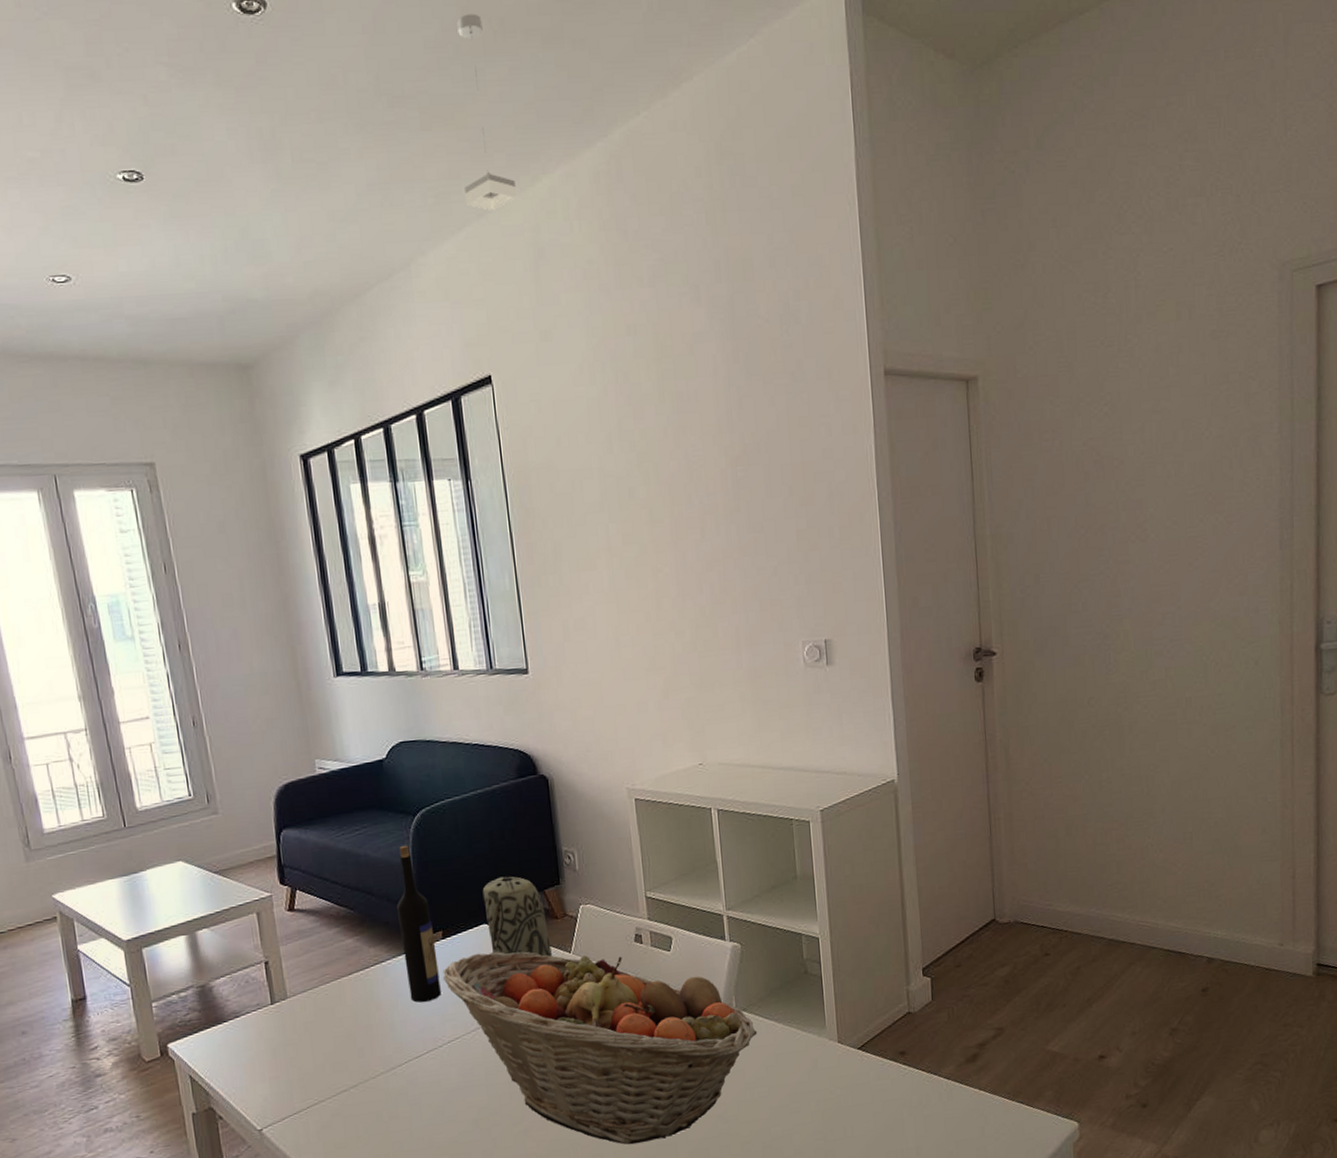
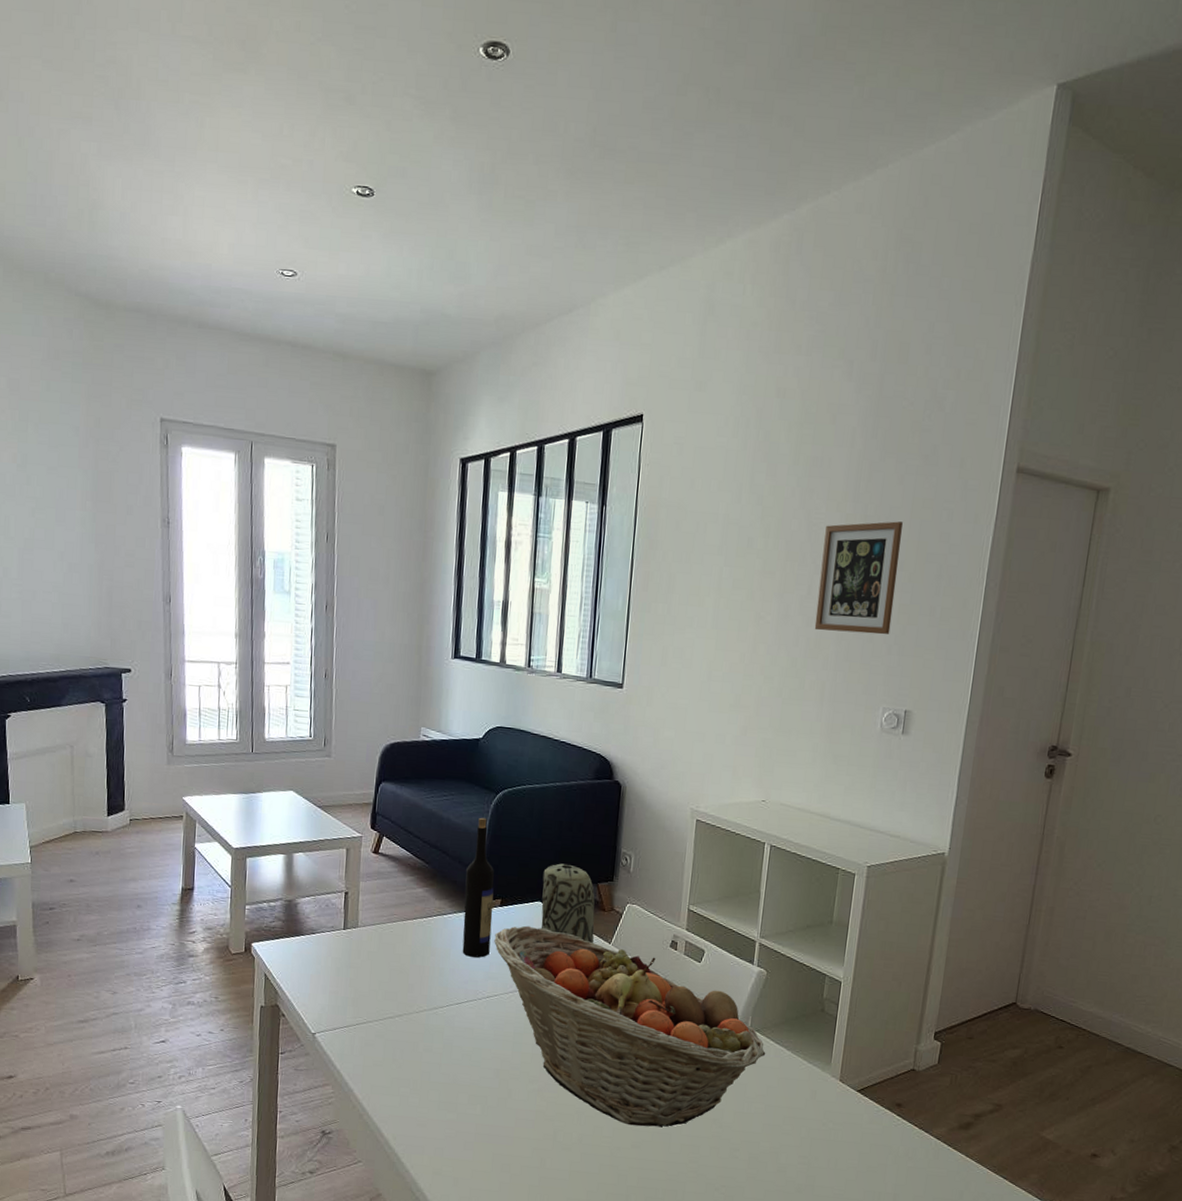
pendant lamp: present [457,13,517,211] -> none [652,81,701,265]
picture frame: none [705,445,793,574] -> present [814,521,903,635]

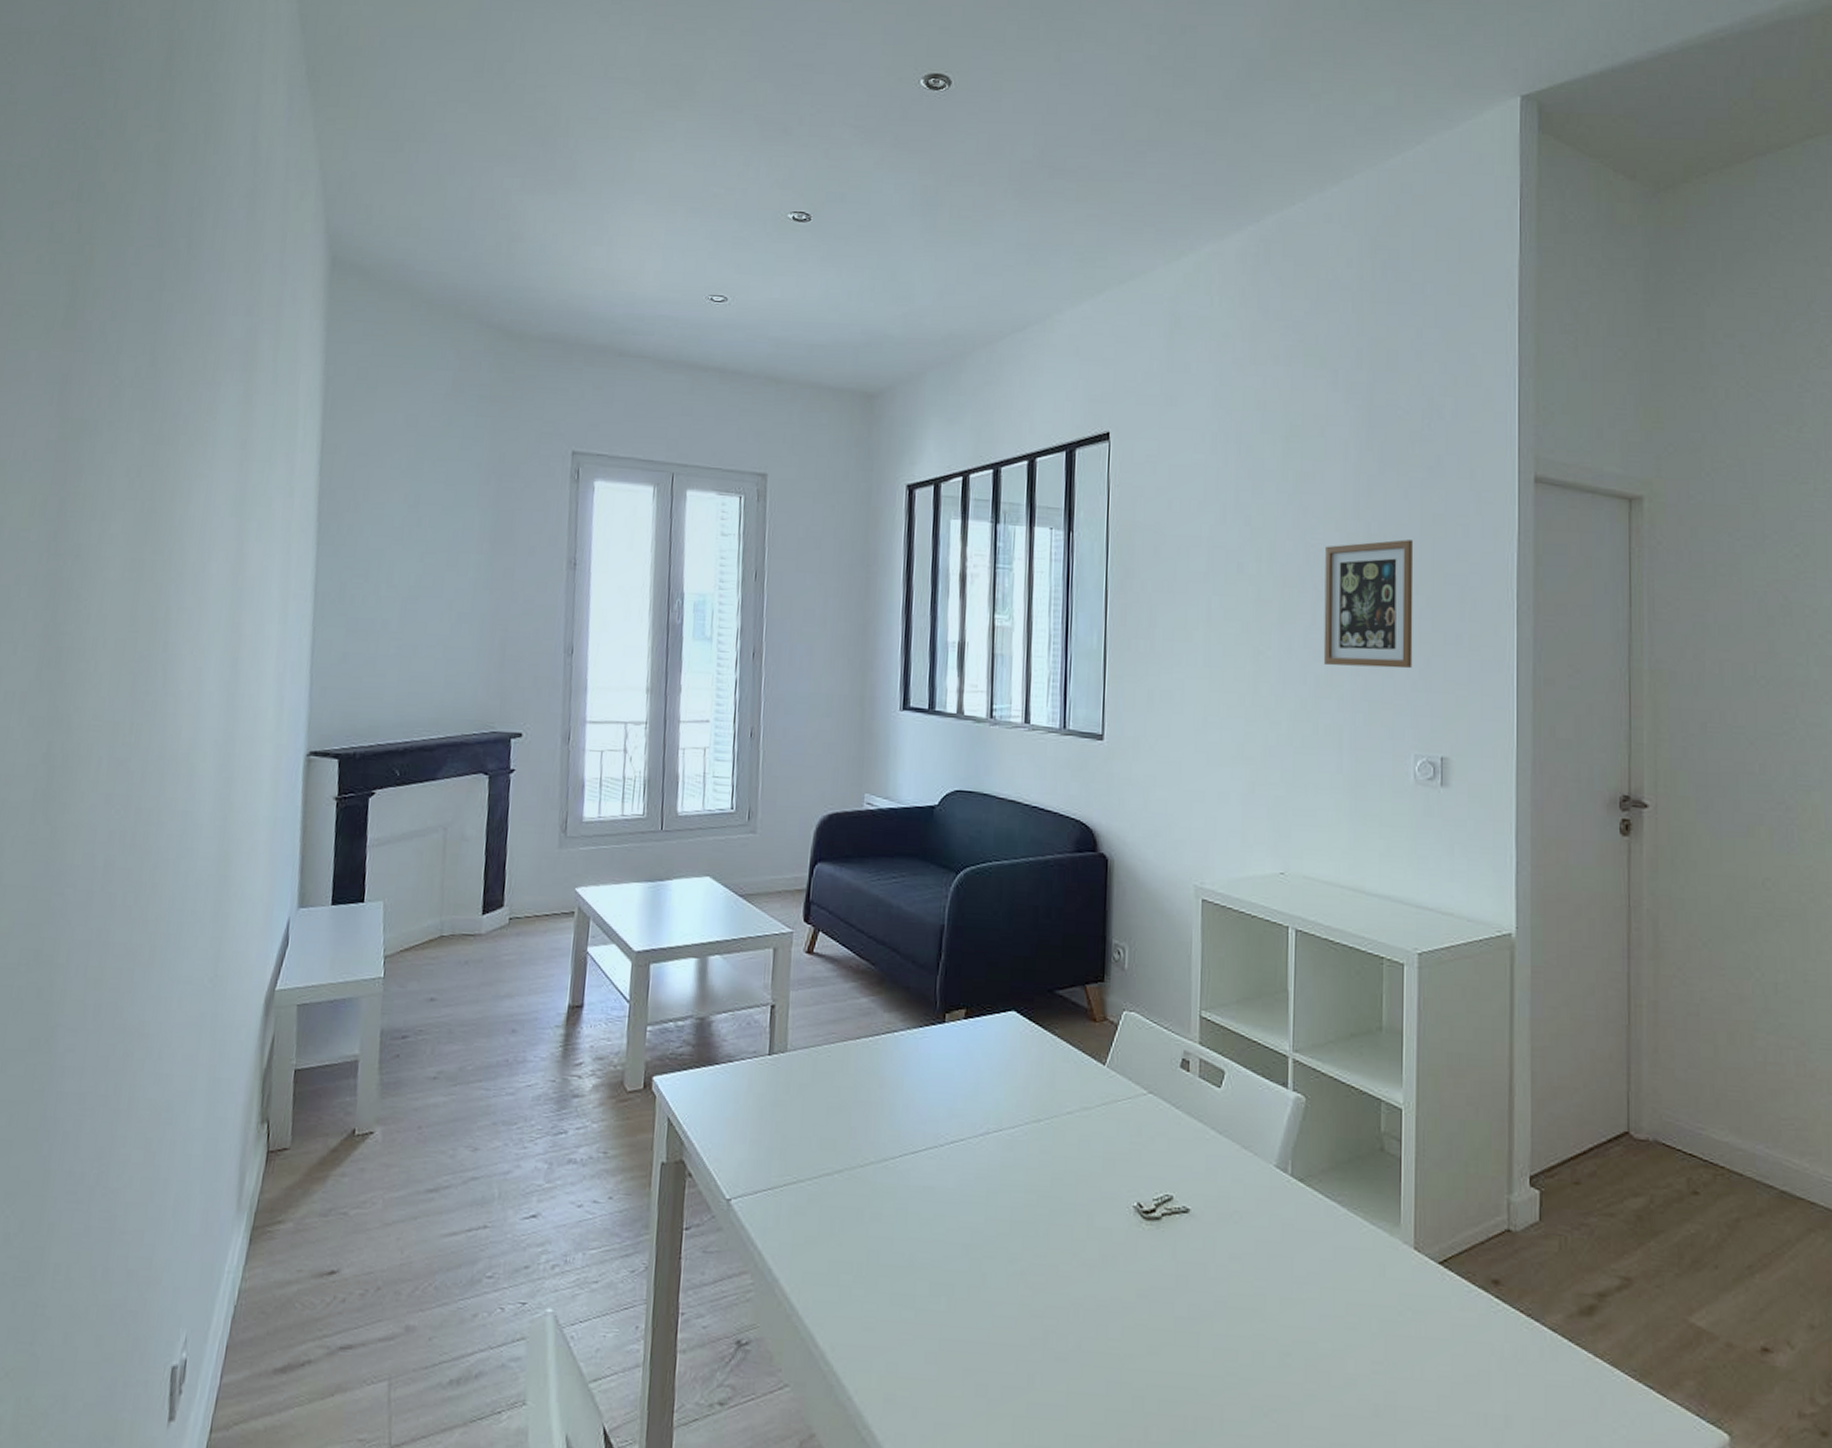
wine bottle: present [462,817,494,958] -> none [918,904,957,1089]
fruit basket: present [494,925,766,1127] -> none [958,1043,1314,1323]
toy elephant: present [540,863,595,944] -> none [1016,960,1084,1066]

